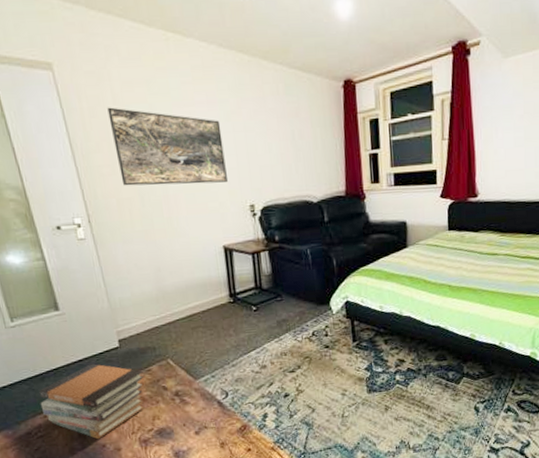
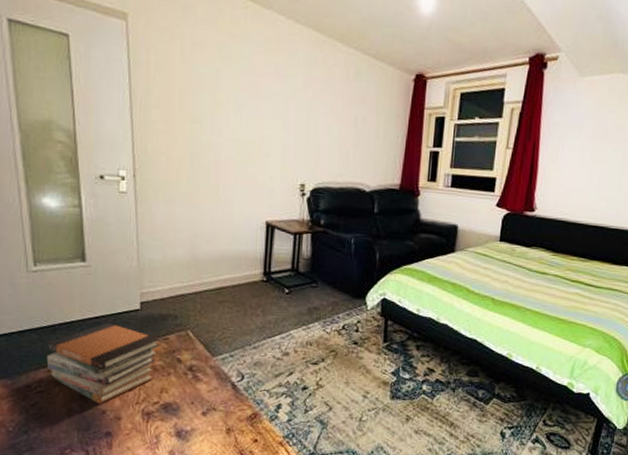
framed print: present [107,107,229,186] -> none [173,65,285,157]

